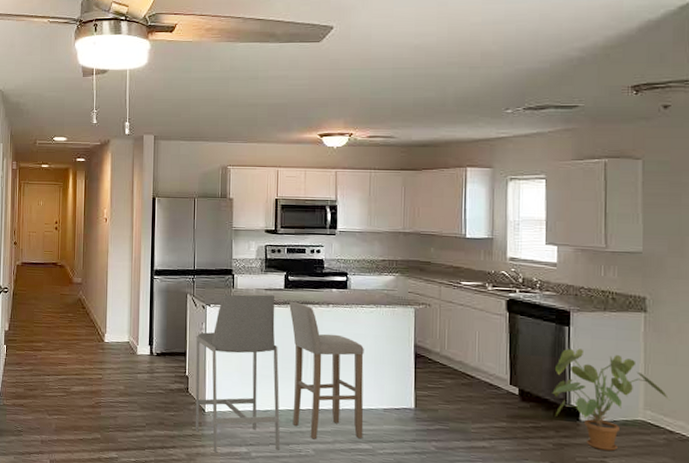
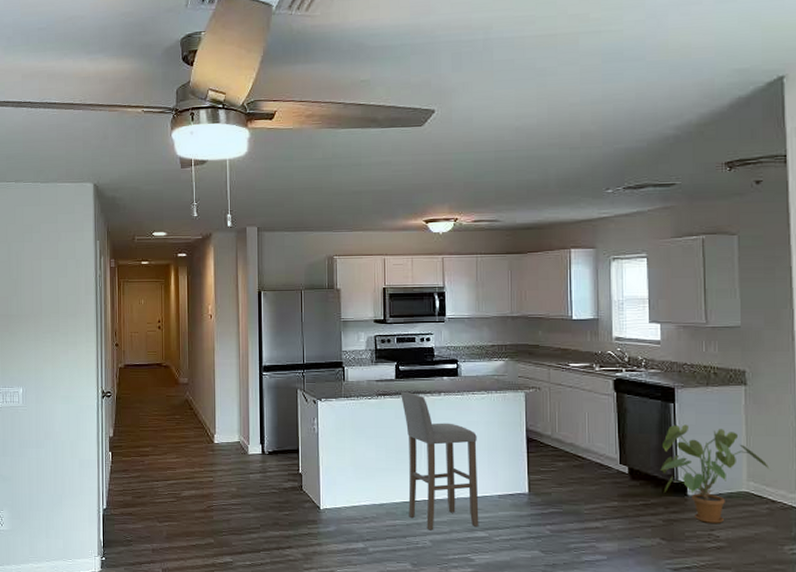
bar stool: present [195,294,281,453] -> none [308,386,398,550]

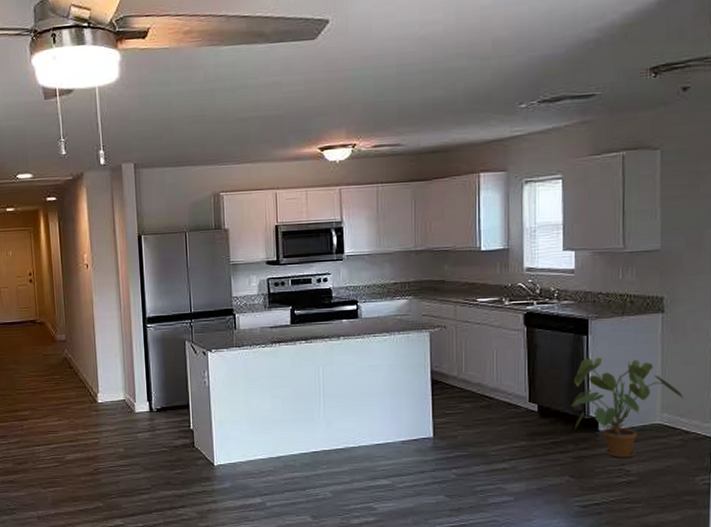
bar stool: present [401,391,479,531] -> none [297,337,382,481]

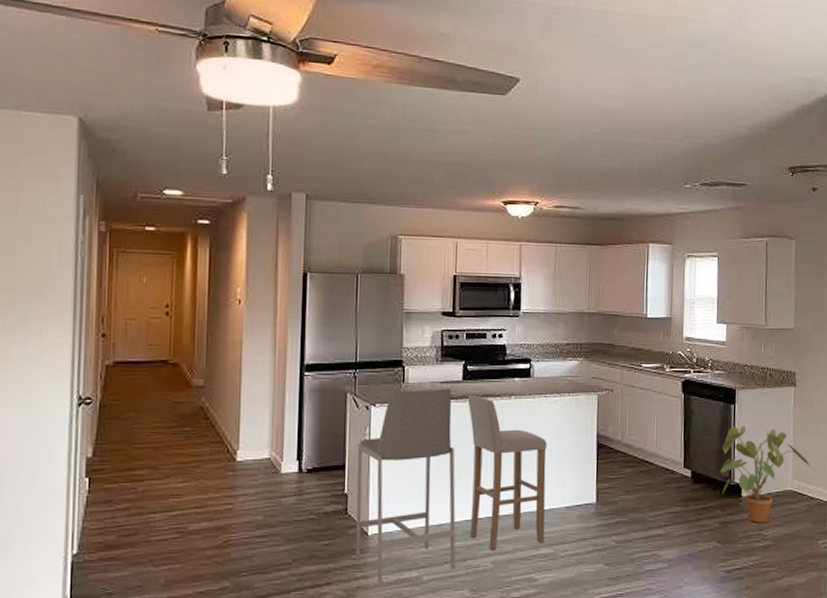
bar stool: none [198,333,297,507] -> present [355,389,456,583]
bar stool: none [297,337,382,481] -> present [467,394,547,551]

